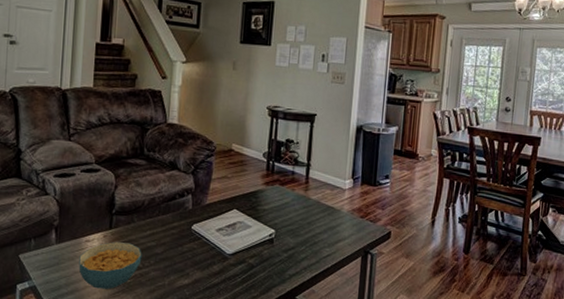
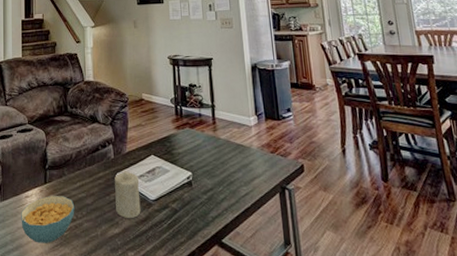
candle: none [188,223,216,271] -> present [115,171,141,219]

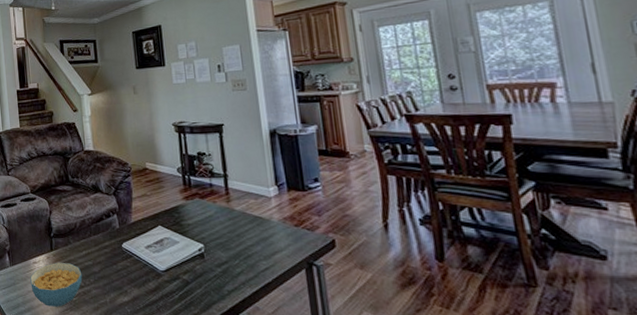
candle: present [115,171,141,219] -> none [121,241,150,288]

